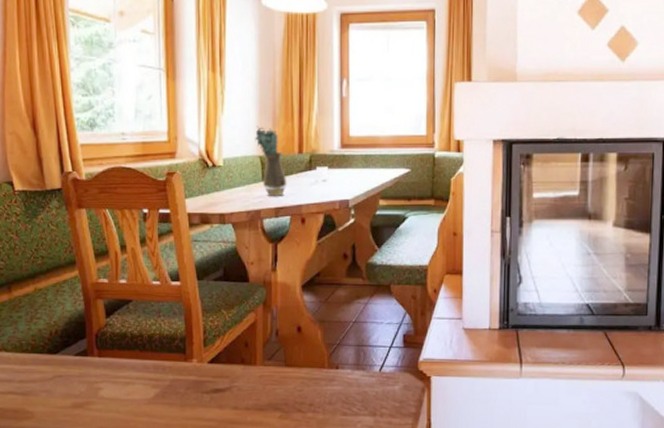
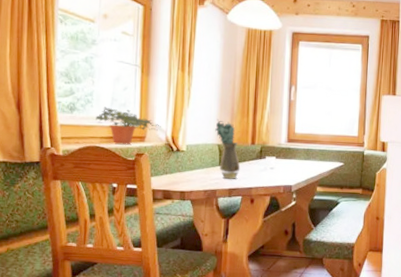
potted plant: none [119,120,193,162] -> present [96,107,161,144]

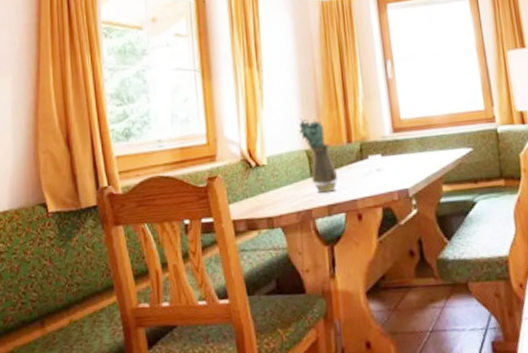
potted plant: present [96,107,161,144] -> none [155,124,233,169]

